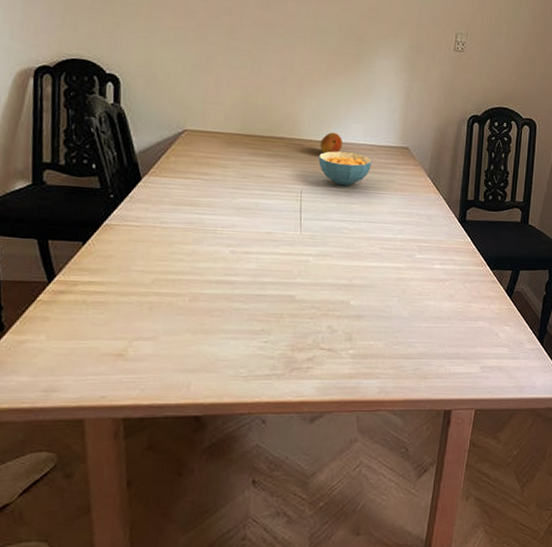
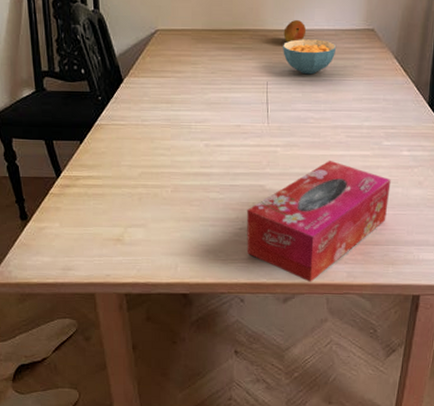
tissue box: none [271,271,424,399] -> present [246,160,391,282]

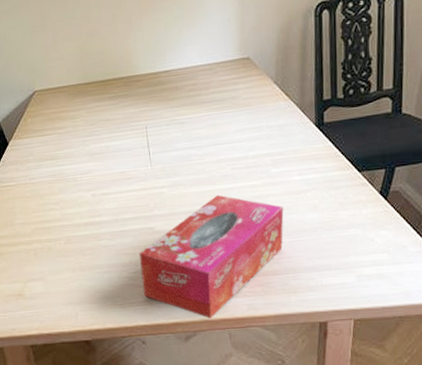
fruit: present [283,20,307,43] -> none [157,60,180,84]
cereal bowl: present [283,39,337,75] -> none [158,76,213,113]

